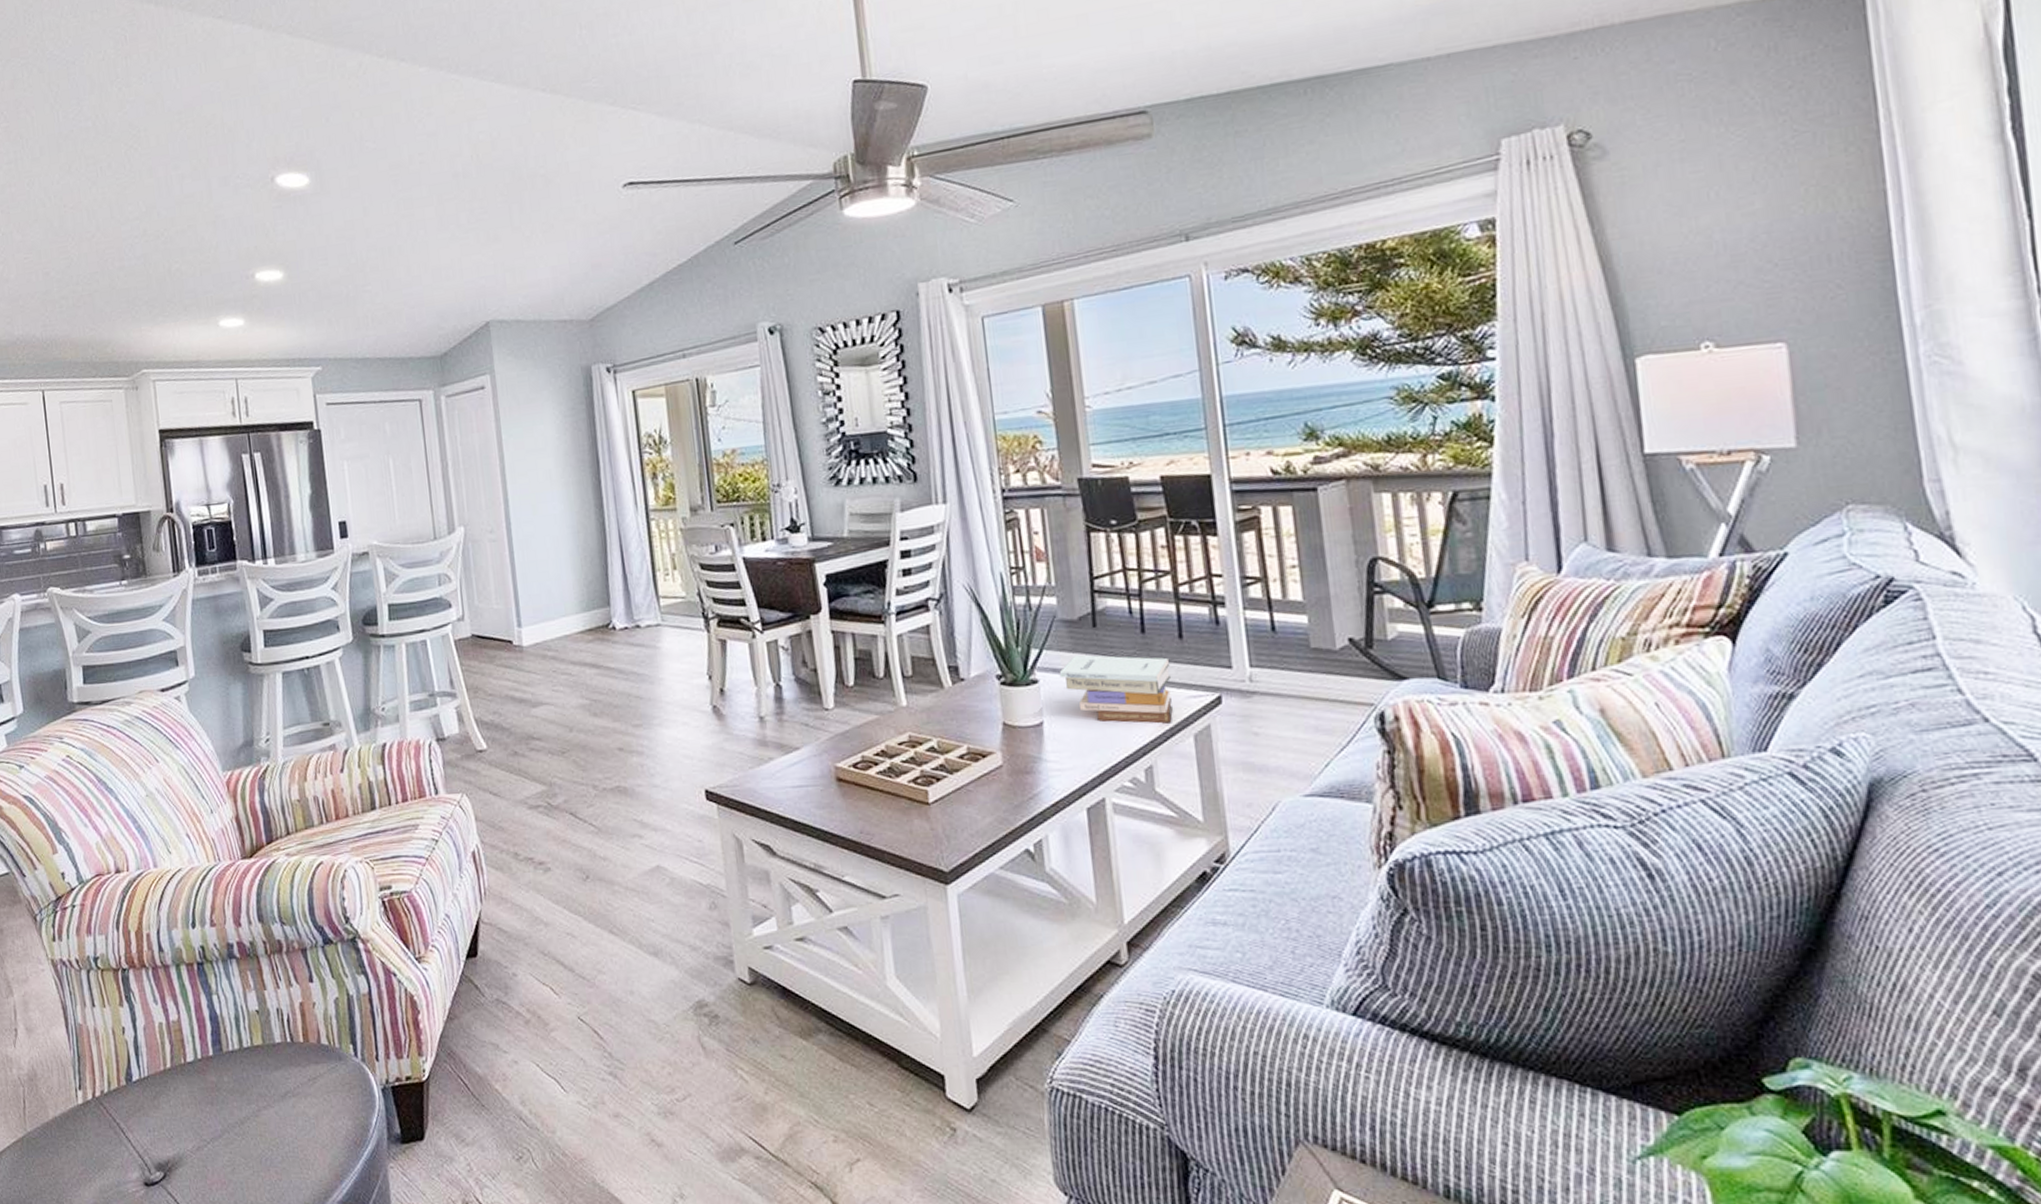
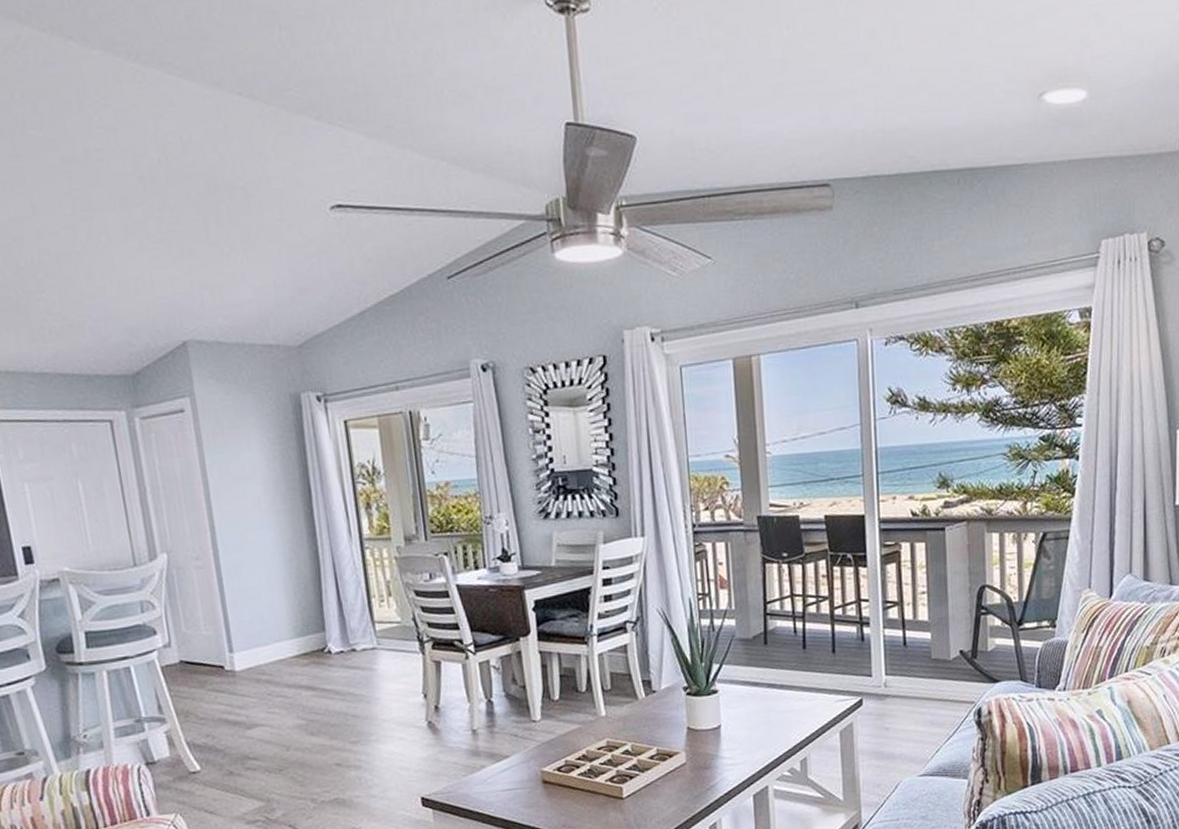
books: present [1059,655,1173,724] -> none [735,668,825,723]

